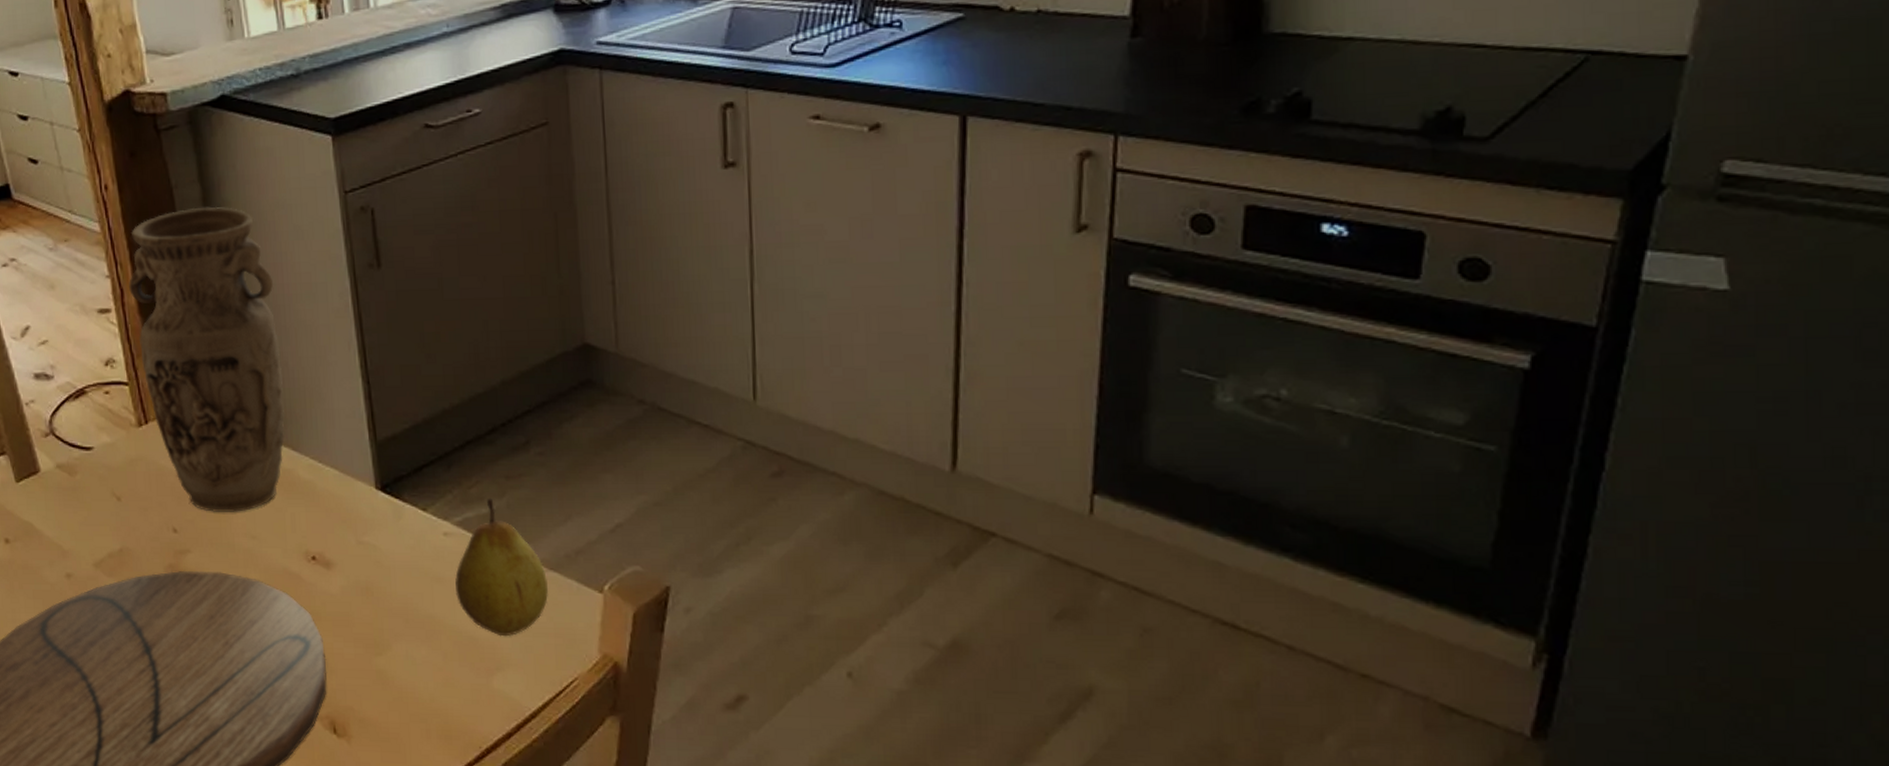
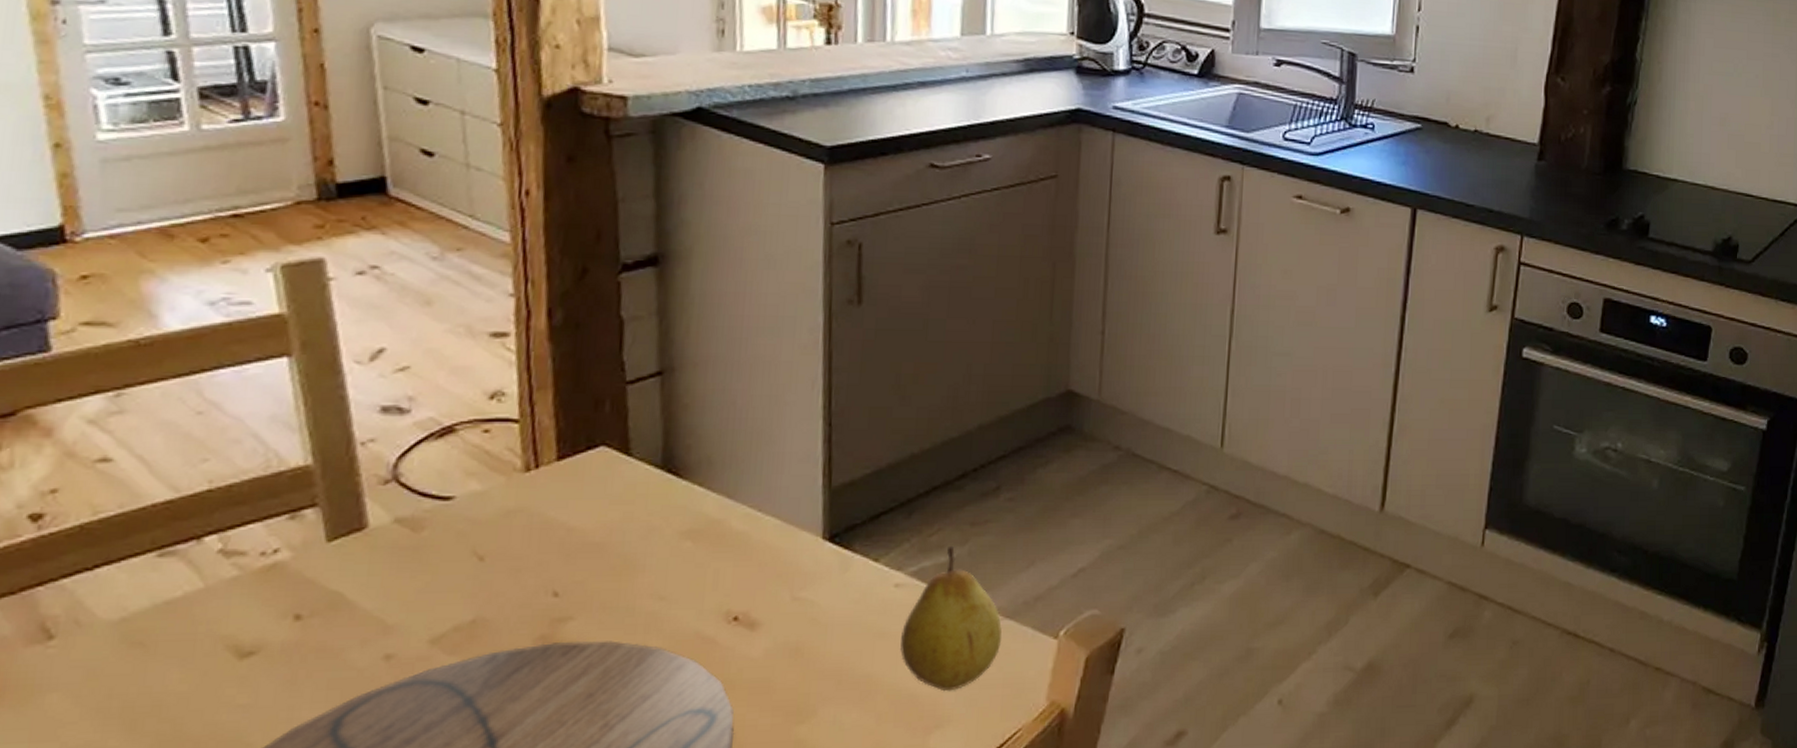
vase: present [129,206,285,512] -> none [539,225,731,571]

